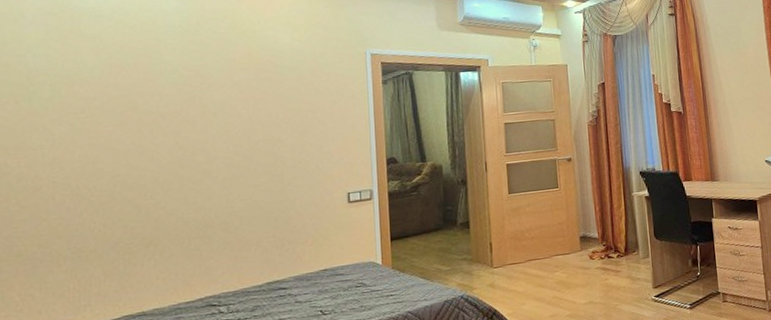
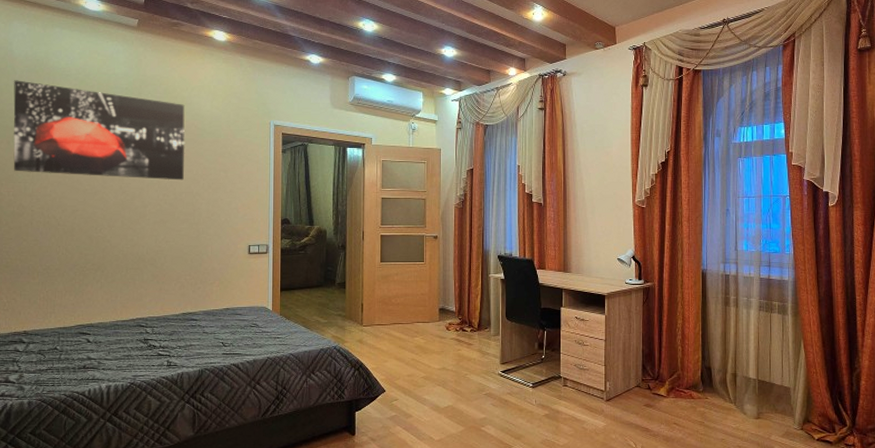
wall art: none [23,26,260,137] -> present [13,80,185,181]

